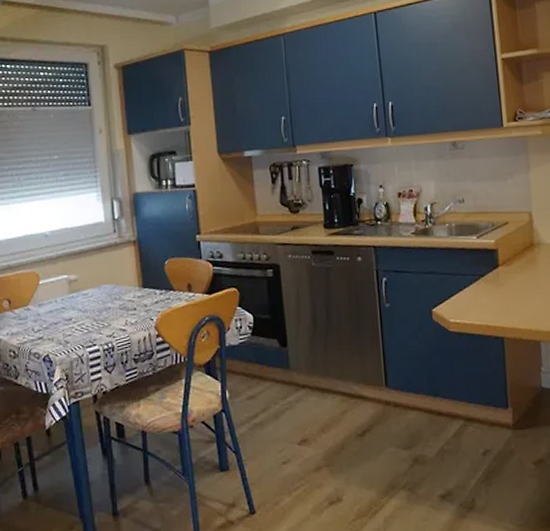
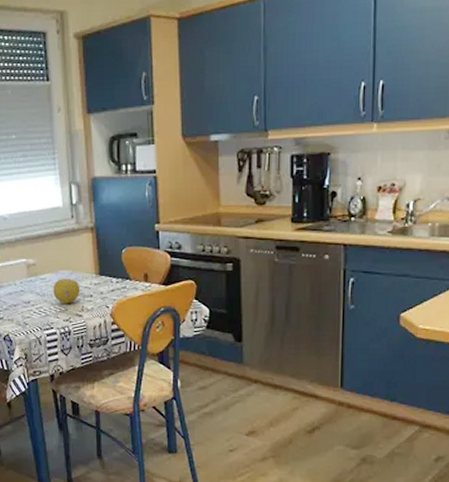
fruit: none [95,293,124,318] -> present [53,279,81,303]

